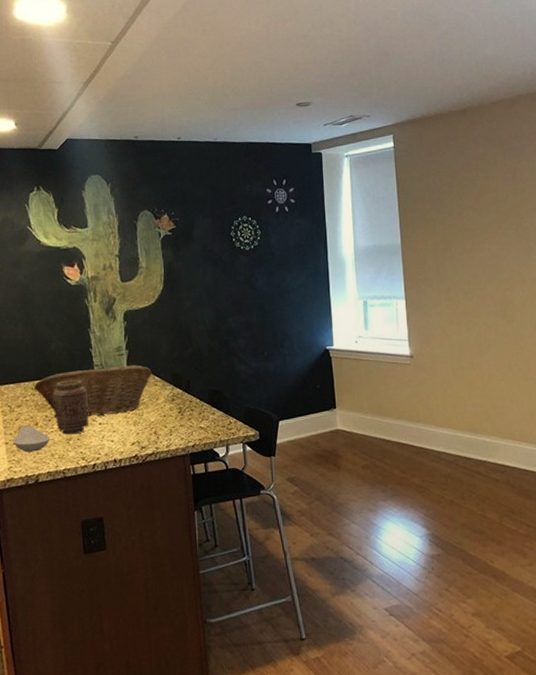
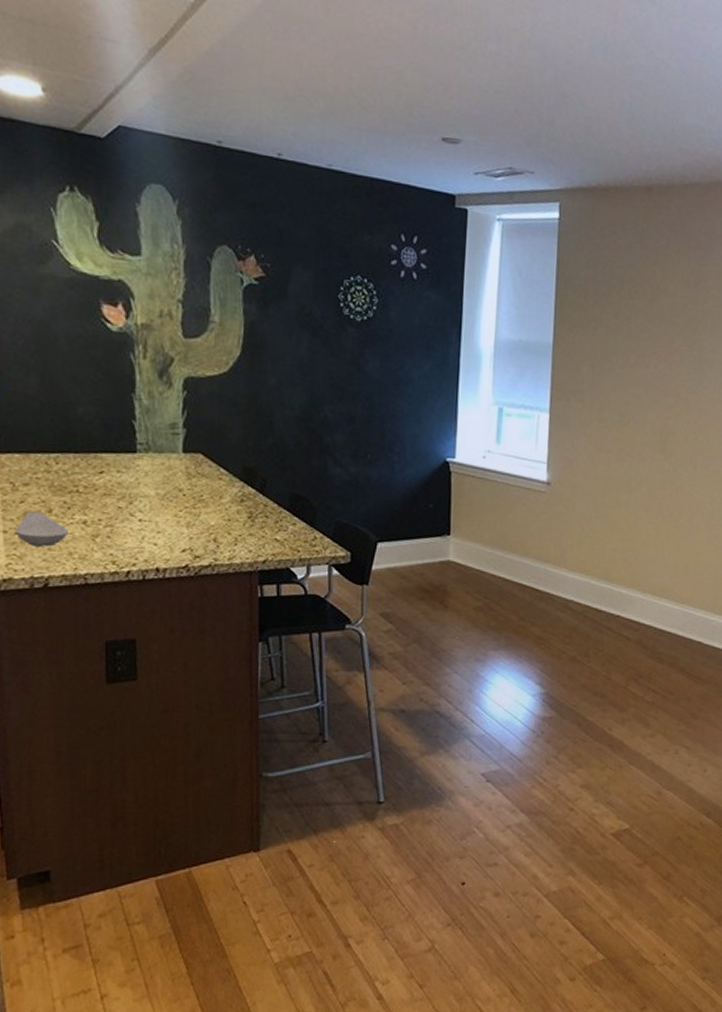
fruit basket: present [34,365,152,418] -> none [49,447,217,510]
vase: present [53,379,88,435] -> none [75,458,125,530]

